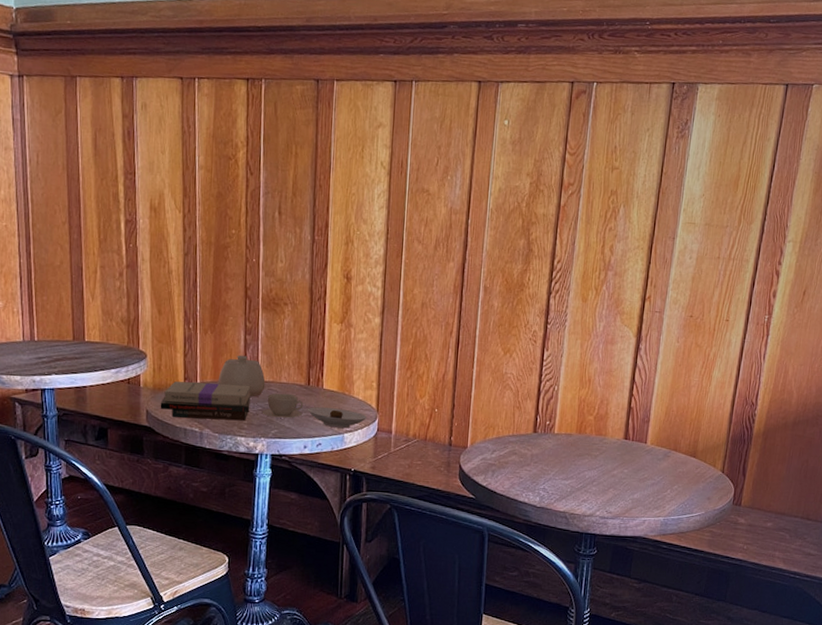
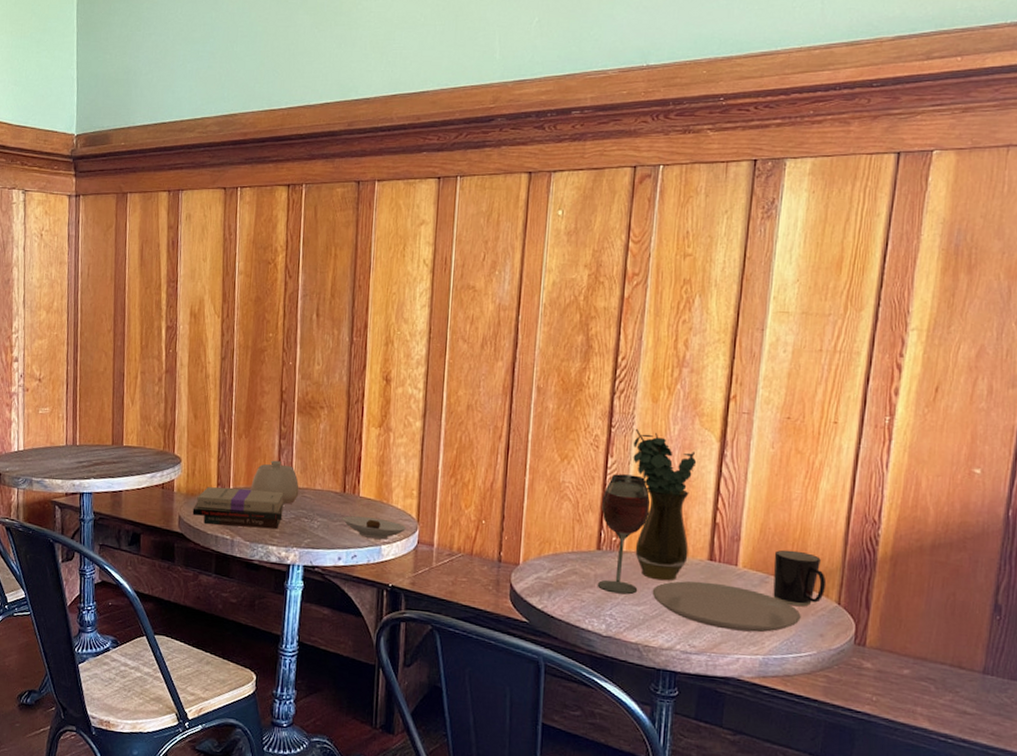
teacup: present [262,393,304,418] -> none [294,500,339,528]
wineglass: none [534,365,579,471] -> present [598,474,651,595]
vase: none [565,325,617,458] -> present [633,428,697,581]
plate: none [578,457,694,498] -> present [652,581,801,633]
mug: none [673,428,714,476] -> present [773,549,827,607]

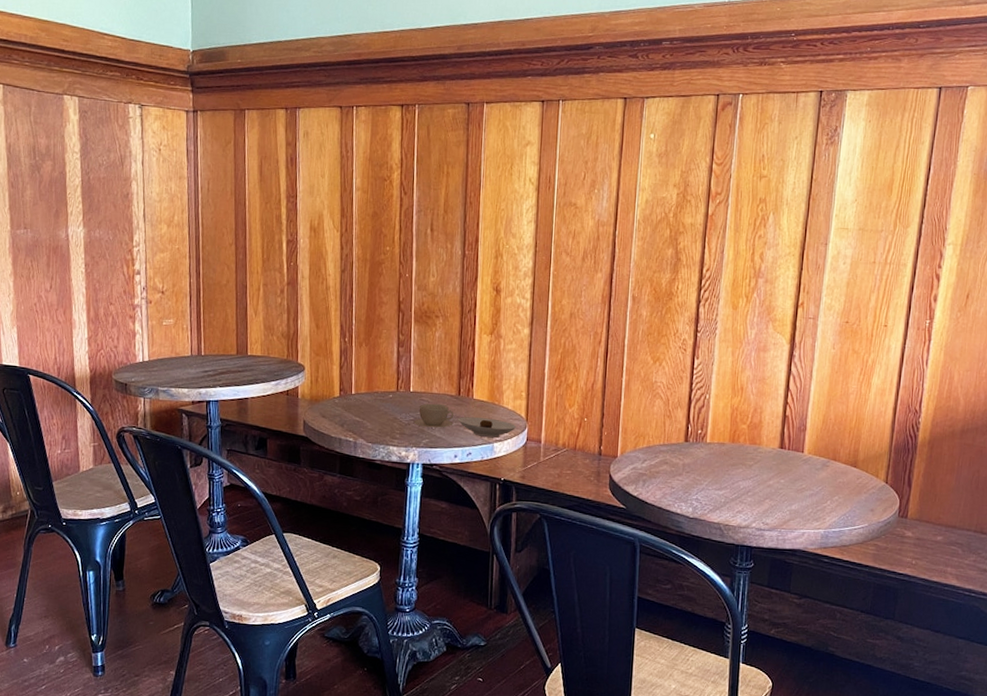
books: present [192,487,284,530] -> none [316,393,403,431]
sugar bowl: present [250,460,299,504] -> none [371,366,417,408]
teacup: none [294,500,339,528] -> present [413,403,454,428]
wineglass: present [598,474,651,595] -> none [686,374,731,481]
vase: present [633,428,697,581] -> none [716,332,770,468]
plate: present [652,581,801,633] -> none [732,467,856,510]
mug: present [773,549,827,607] -> none [833,437,877,486]

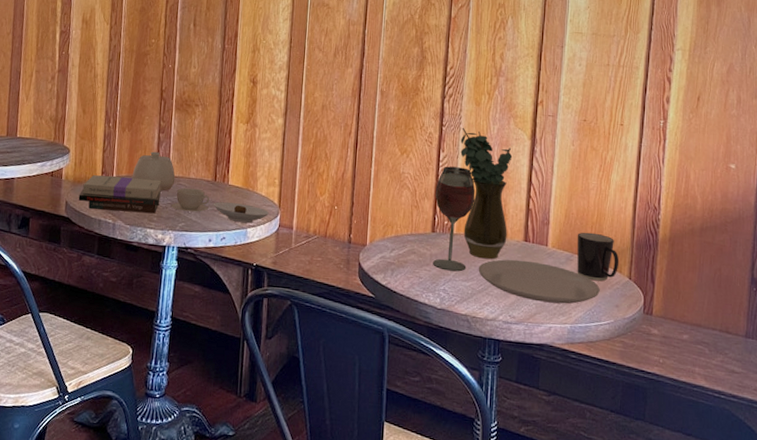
books: none [316,393,403,431] -> present [78,175,162,214]
sugar bowl: none [371,366,417,408] -> present [132,151,175,191]
wineglass: none [686,374,731,481] -> present [433,166,476,272]
vase: none [716,332,770,468] -> present [460,127,513,260]
plate: none [732,467,856,510] -> present [478,259,600,304]
mug: none [833,437,877,486] -> present [577,232,620,282]

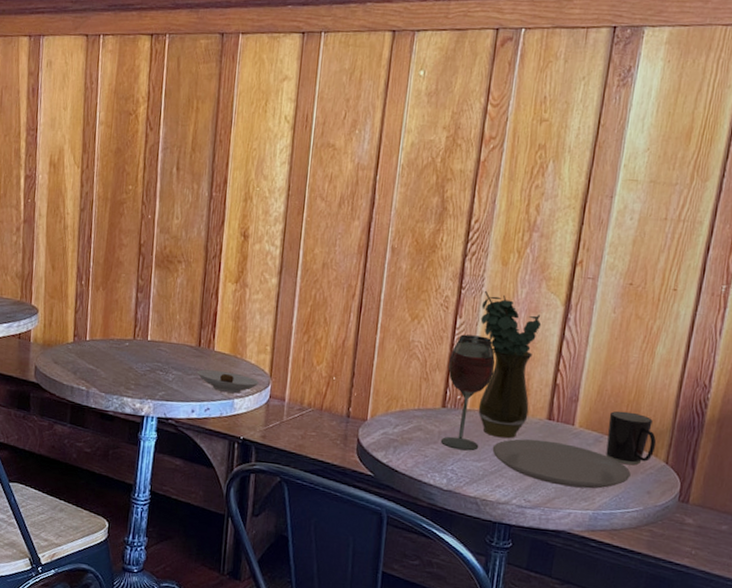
books: present [78,175,162,214] -> none [48,338,140,382]
sugar bowl: present [132,151,175,191] -> none [107,313,155,357]
teacup: present [171,188,210,212] -> none [150,353,193,381]

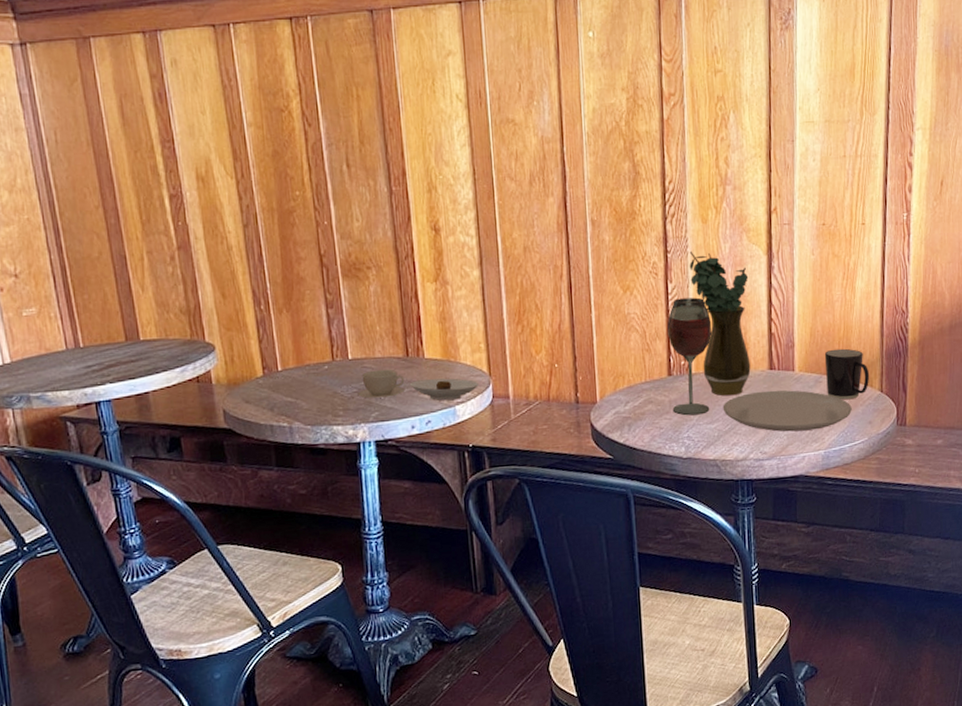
teacup: none [150,353,193,381] -> present [357,369,405,399]

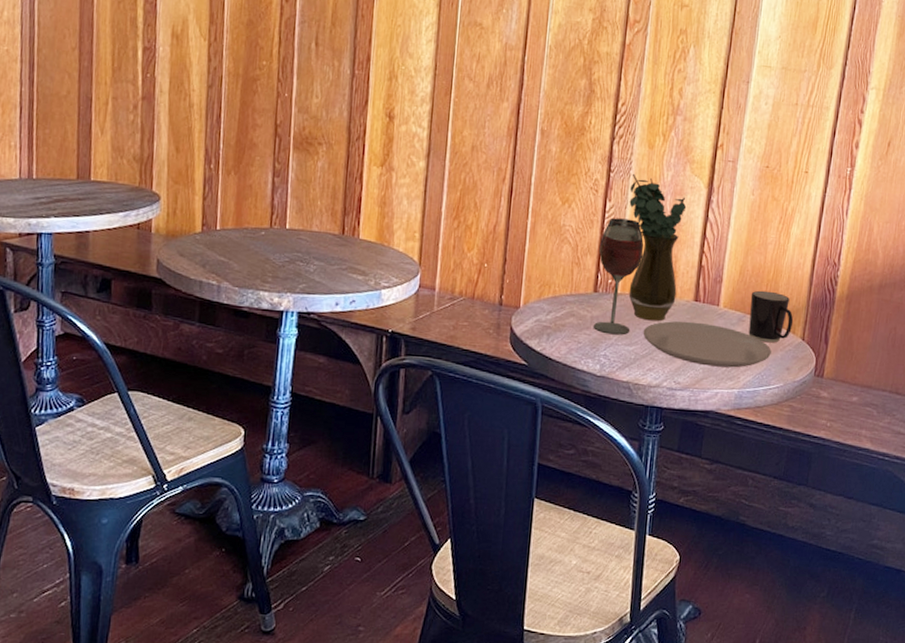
teacup: present [357,369,405,399] -> none [289,242,337,271]
saucer: present [409,378,480,401] -> none [340,259,408,284]

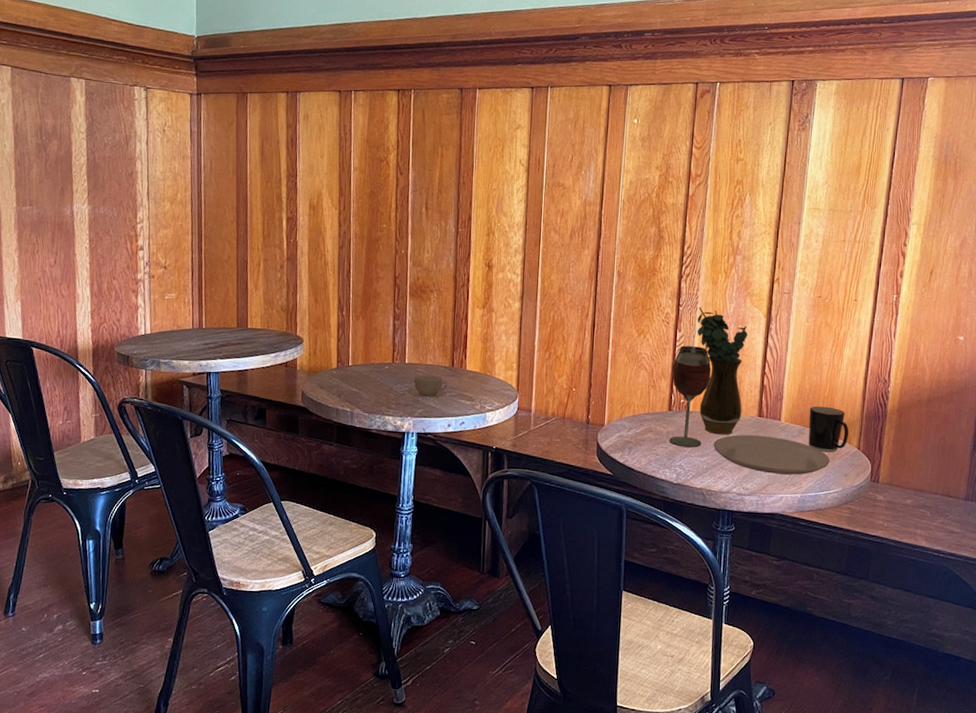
teacup: none [289,242,337,271] -> present [408,374,448,398]

